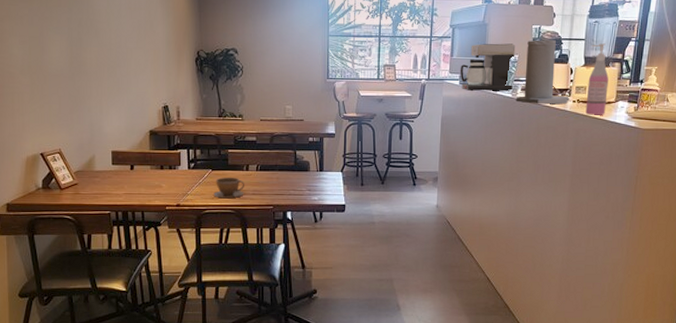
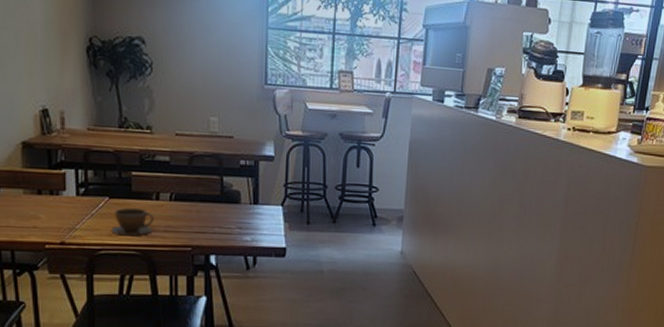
coffee maker: present [460,43,516,92] -> none [433,51,502,112]
paper towel: present [516,40,569,105] -> none [500,50,563,132]
soap dispenser: present [585,43,609,115] -> none [581,59,610,148]

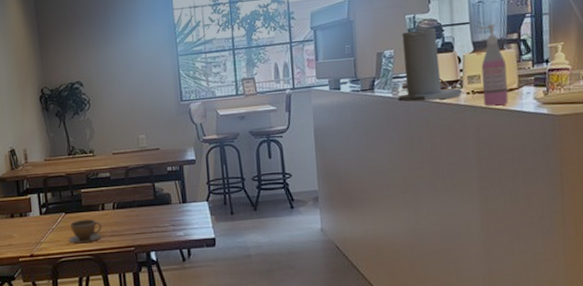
paper towel: none [500,50,563,132] -> present [398,28,462,102]
soap dispenser: none [581,59,610,148] -> present [478,24,509,107]

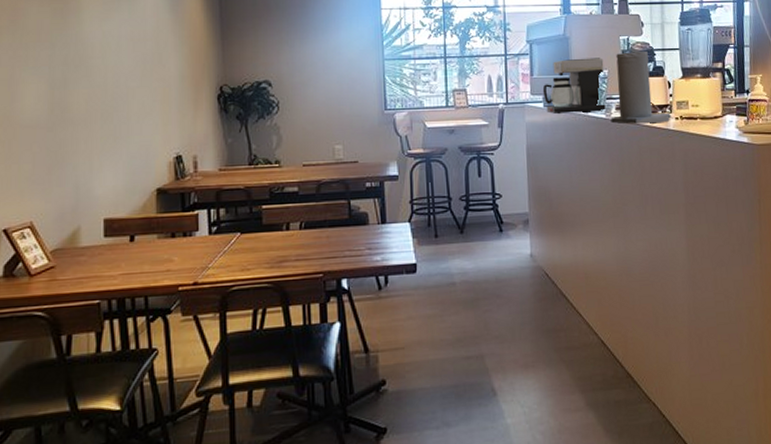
teacup: present [69,219,102,244] -> none [243,241,286,269]
coffee maker: none [328,38,393,96] -> present [542,58,606,115]
soap dispenser: present [478,24,509,107] -> none [687,52,714,133]

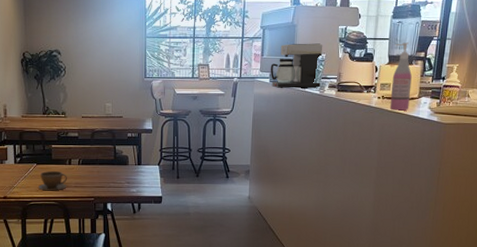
teacup: none [243,241,286,269] -> present [38,171,68,191]
paper towel: present [611,52,671,125] -> none [323,40,374,101]
soap dispenser: none [687,52,714,133] -> present [390,42,412,111]

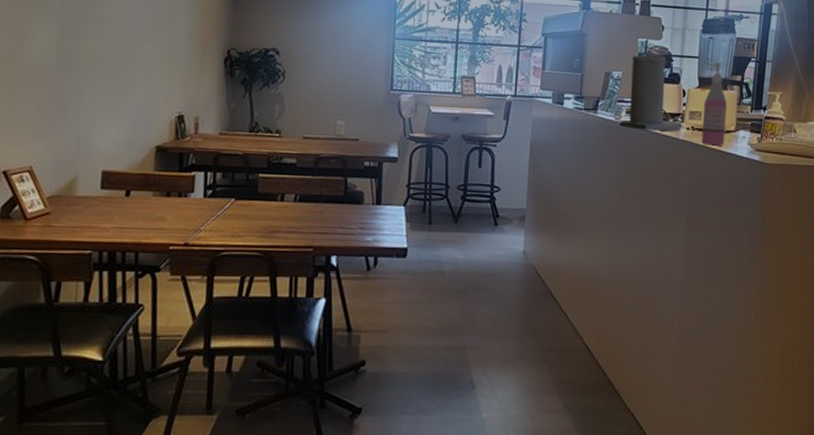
teacup: present [38,171,68,191] -> none [235,209,279,237]
coffee maker: present [270,43,323,89] -> none [553,56,619,113]
paper towel: none [323,40,374,101] -> present [620,55,682,132]

